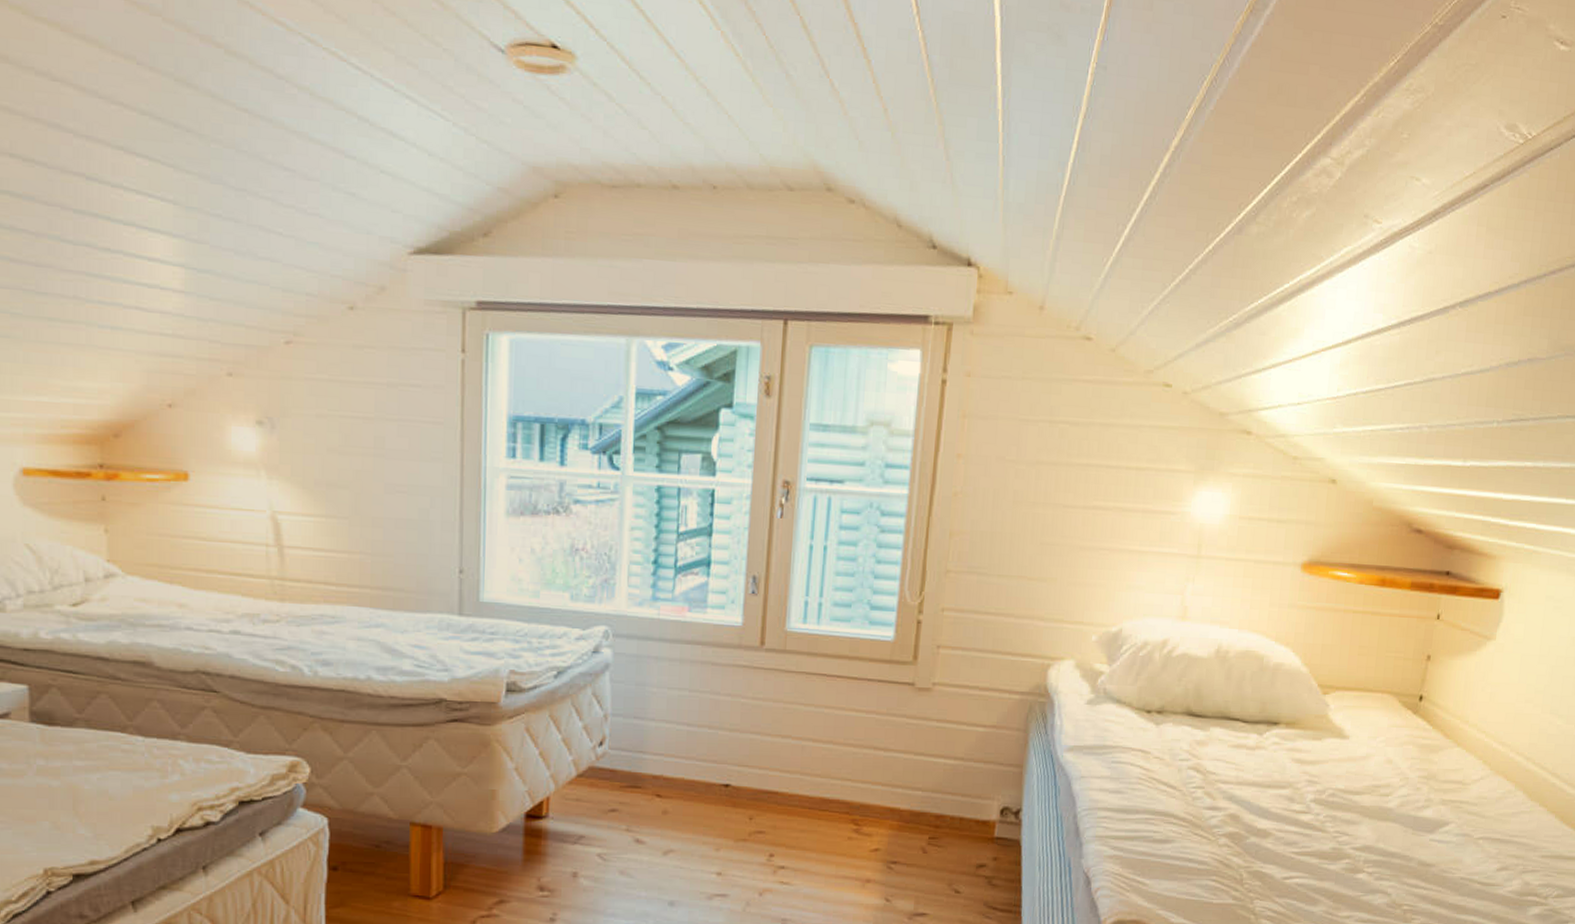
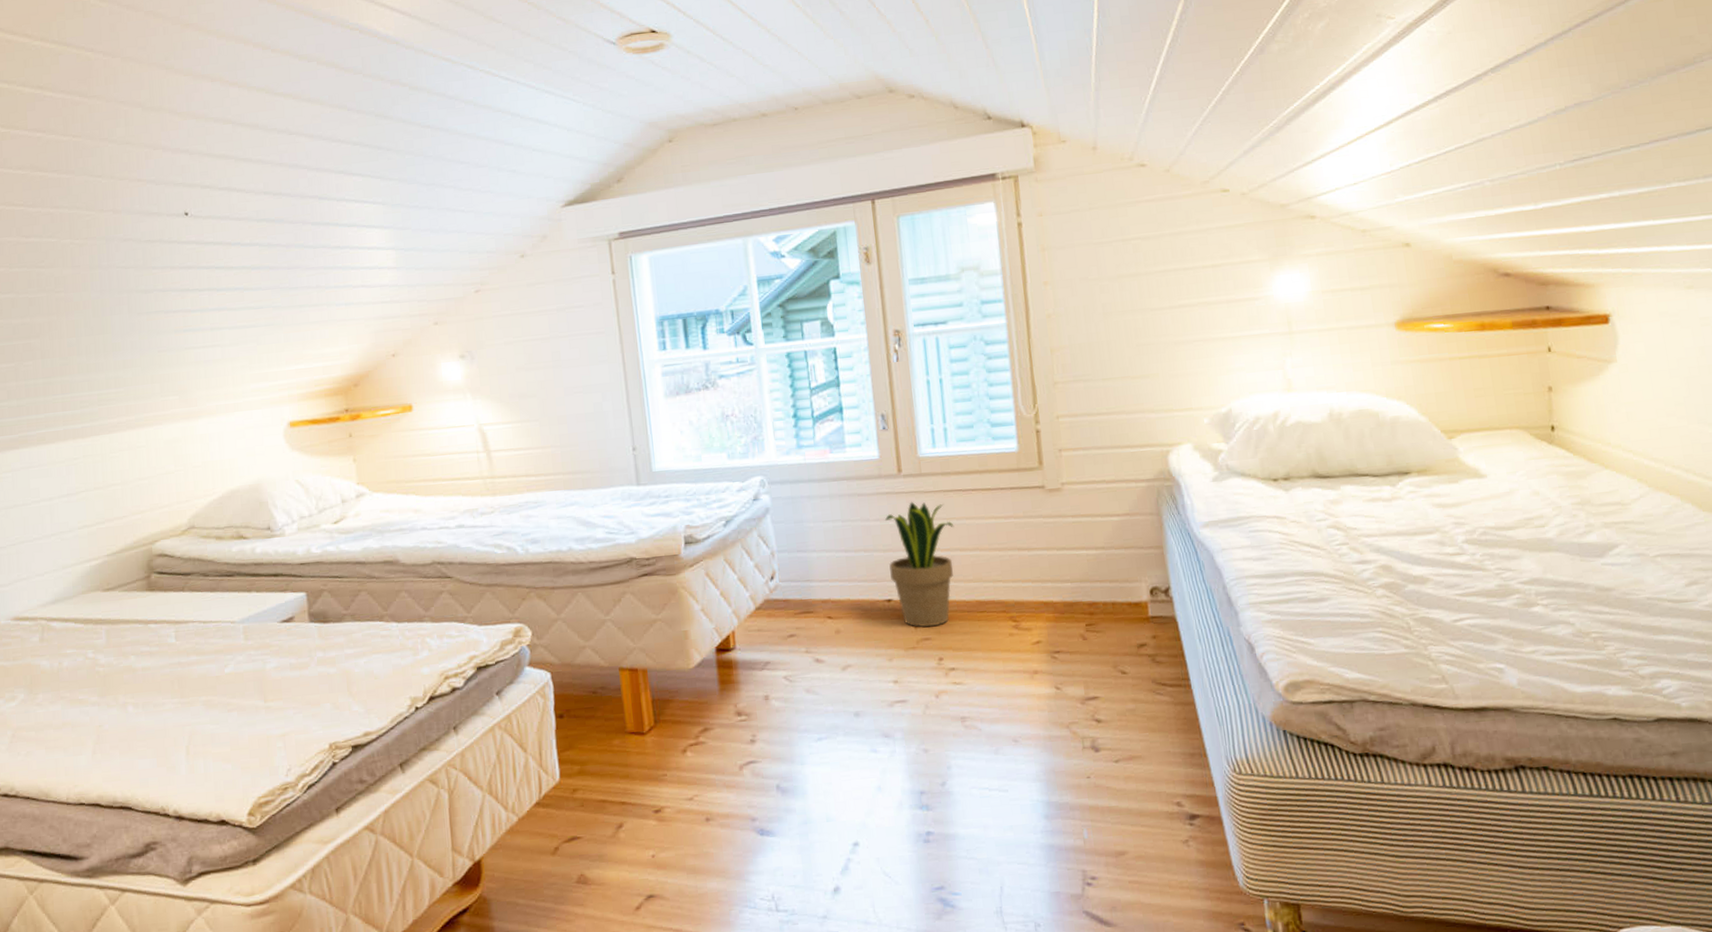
potted plant: none [733,679,811,820] -> present [884,501,955,627]

